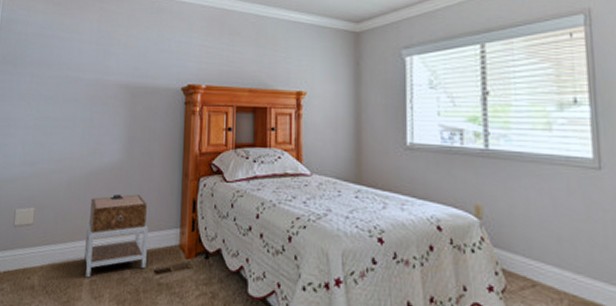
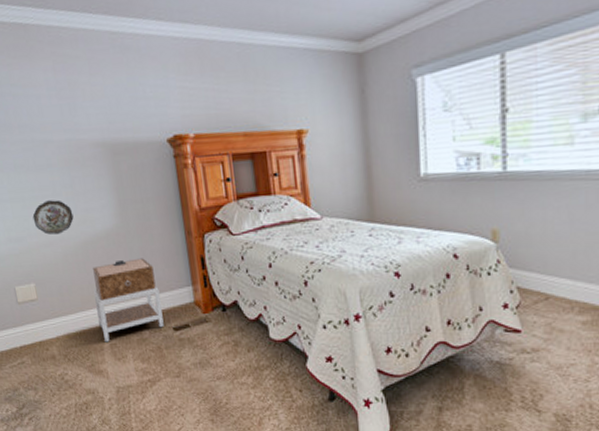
decorative plate: none [49,130,86,163] -> present [32,199,74,235]

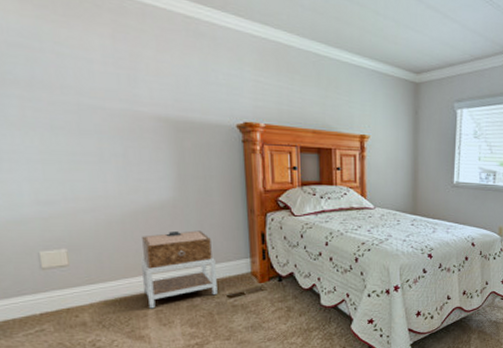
decorative plate: present [32,199,74,235] -> none [70,166,123,201]

